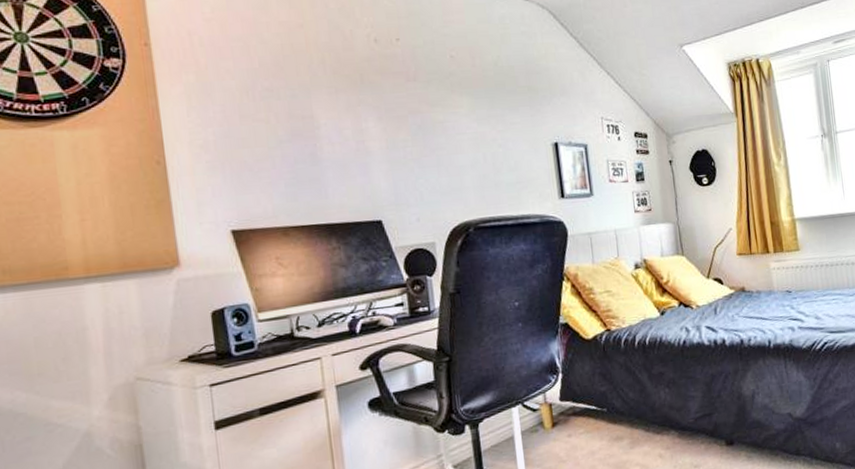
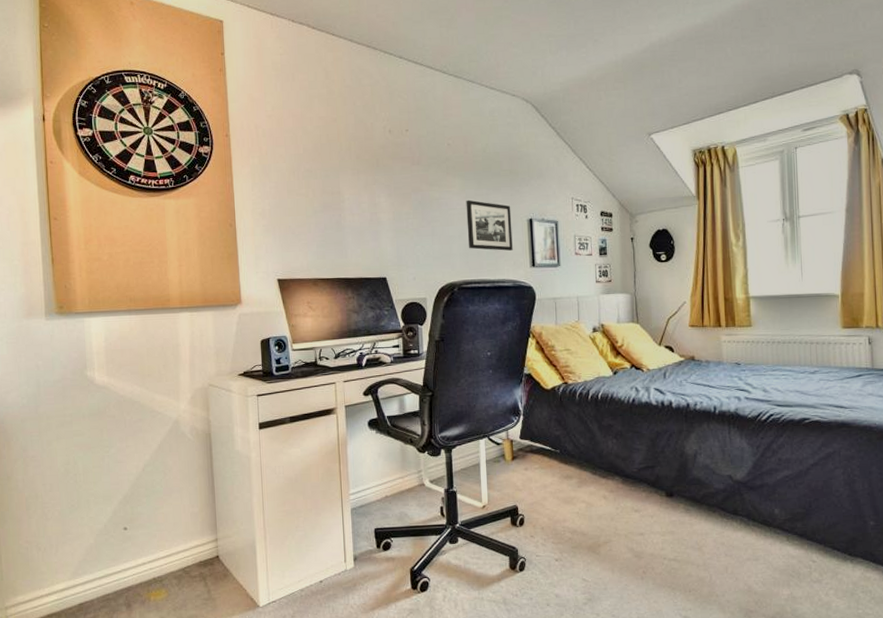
picture frame: none [477,122,538,181] -> present [466,199,513,251]

